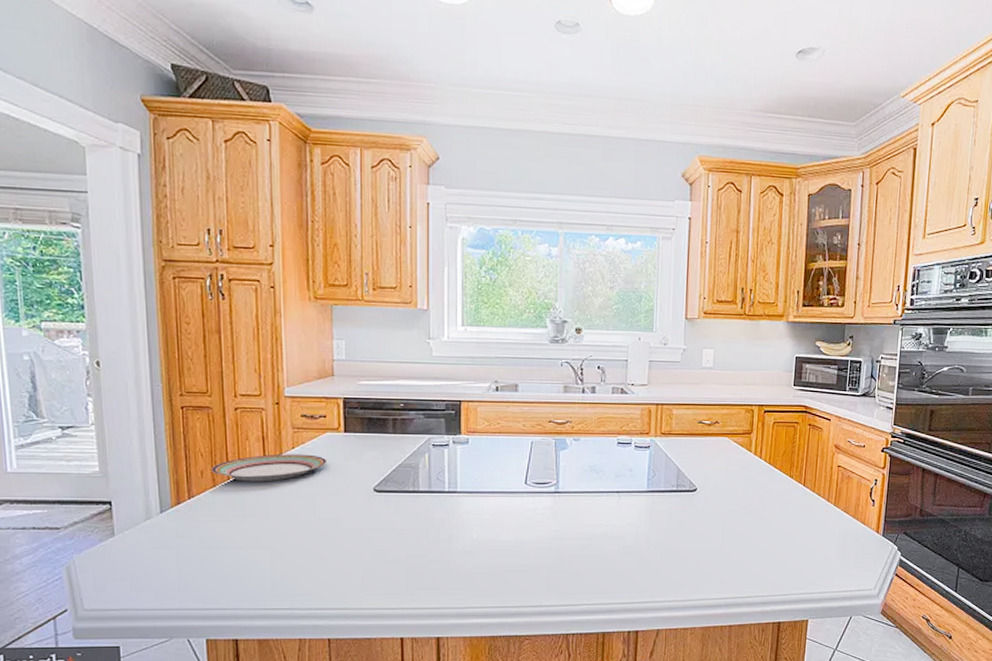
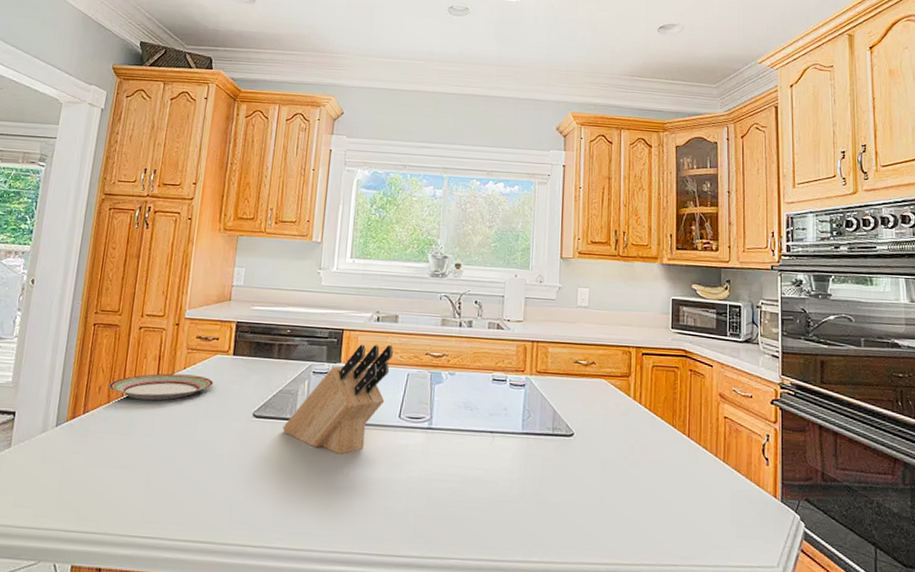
knife block: none [406,414,515,521] -> present [282,344,393,454]

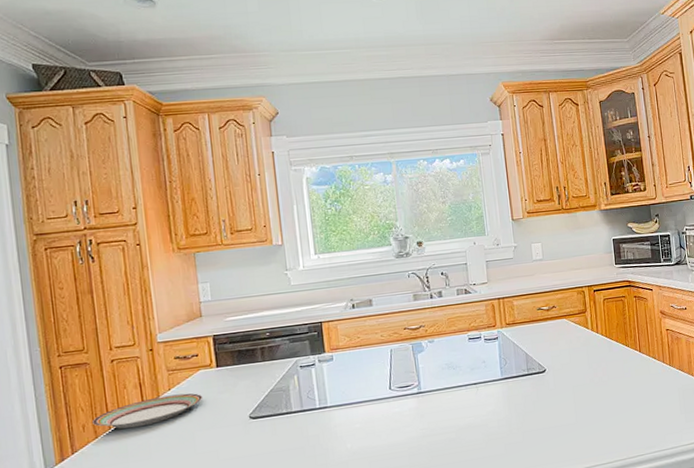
knife block: present [282,344,393,454] -> none [281,327,374,434]

